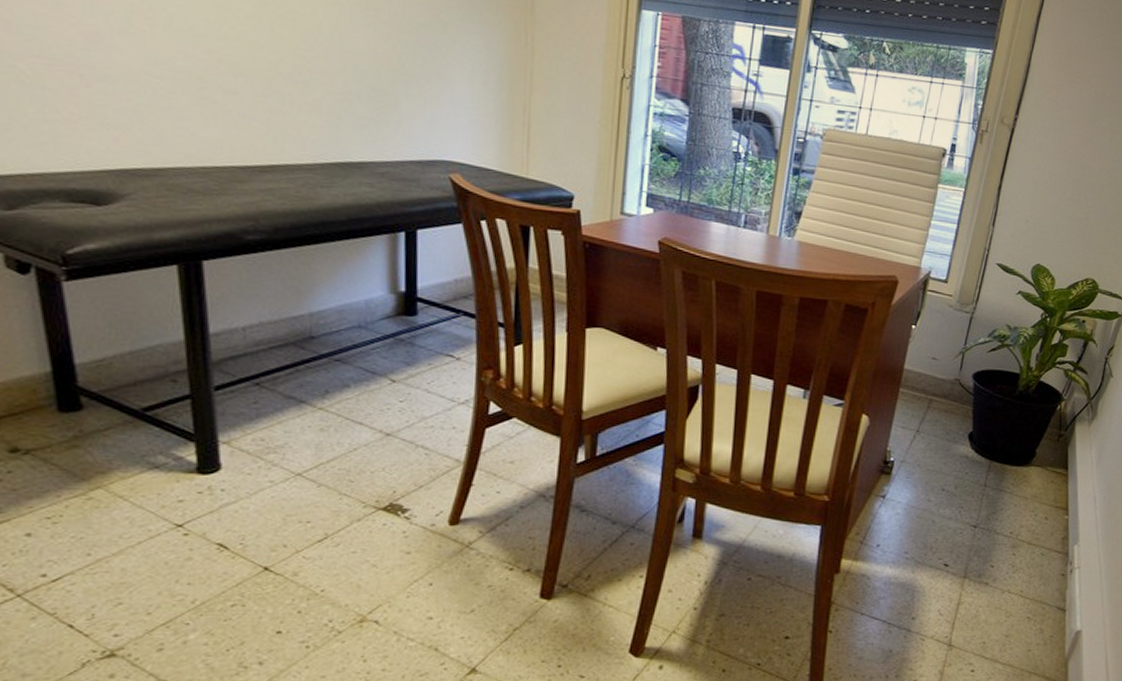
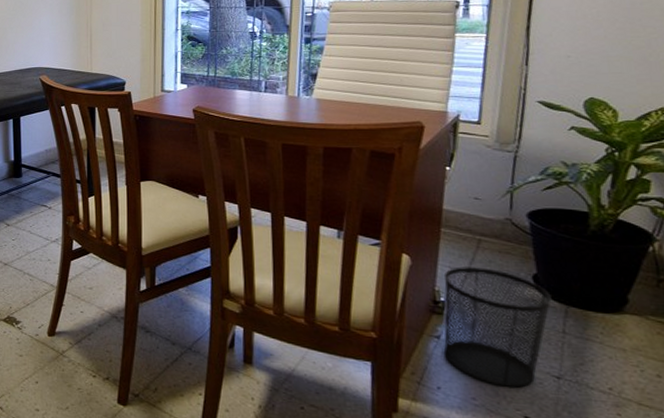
waste bin: none [887,426,980,539] -> present [443,266,552,388]

